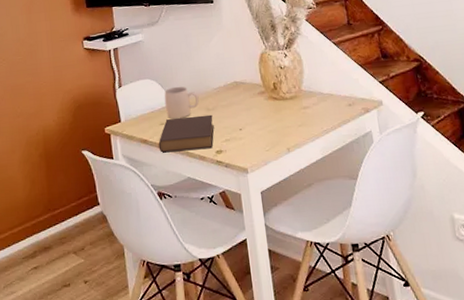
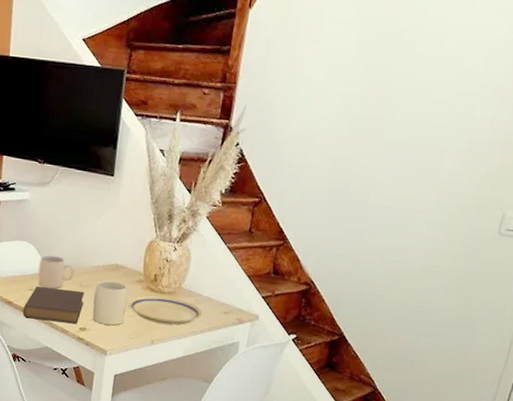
mug: none [221,98,256,143] -> present [92,280,128,326]
plate: none [256,101,329,130] -> present [128,295,203,325]

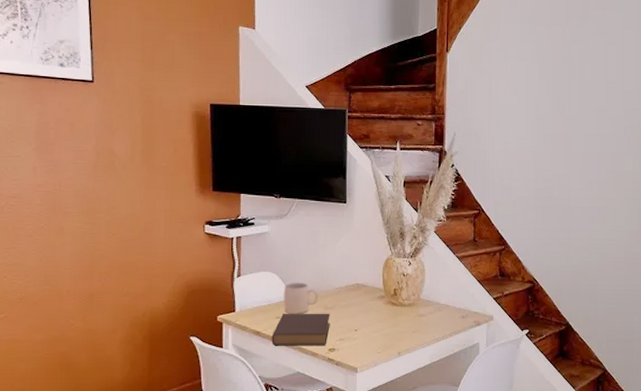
mug: present [92,280,128,326] -> none [339,300,372,343]
plate: present [128,295,203,325] -> none [373,309,443,335]

